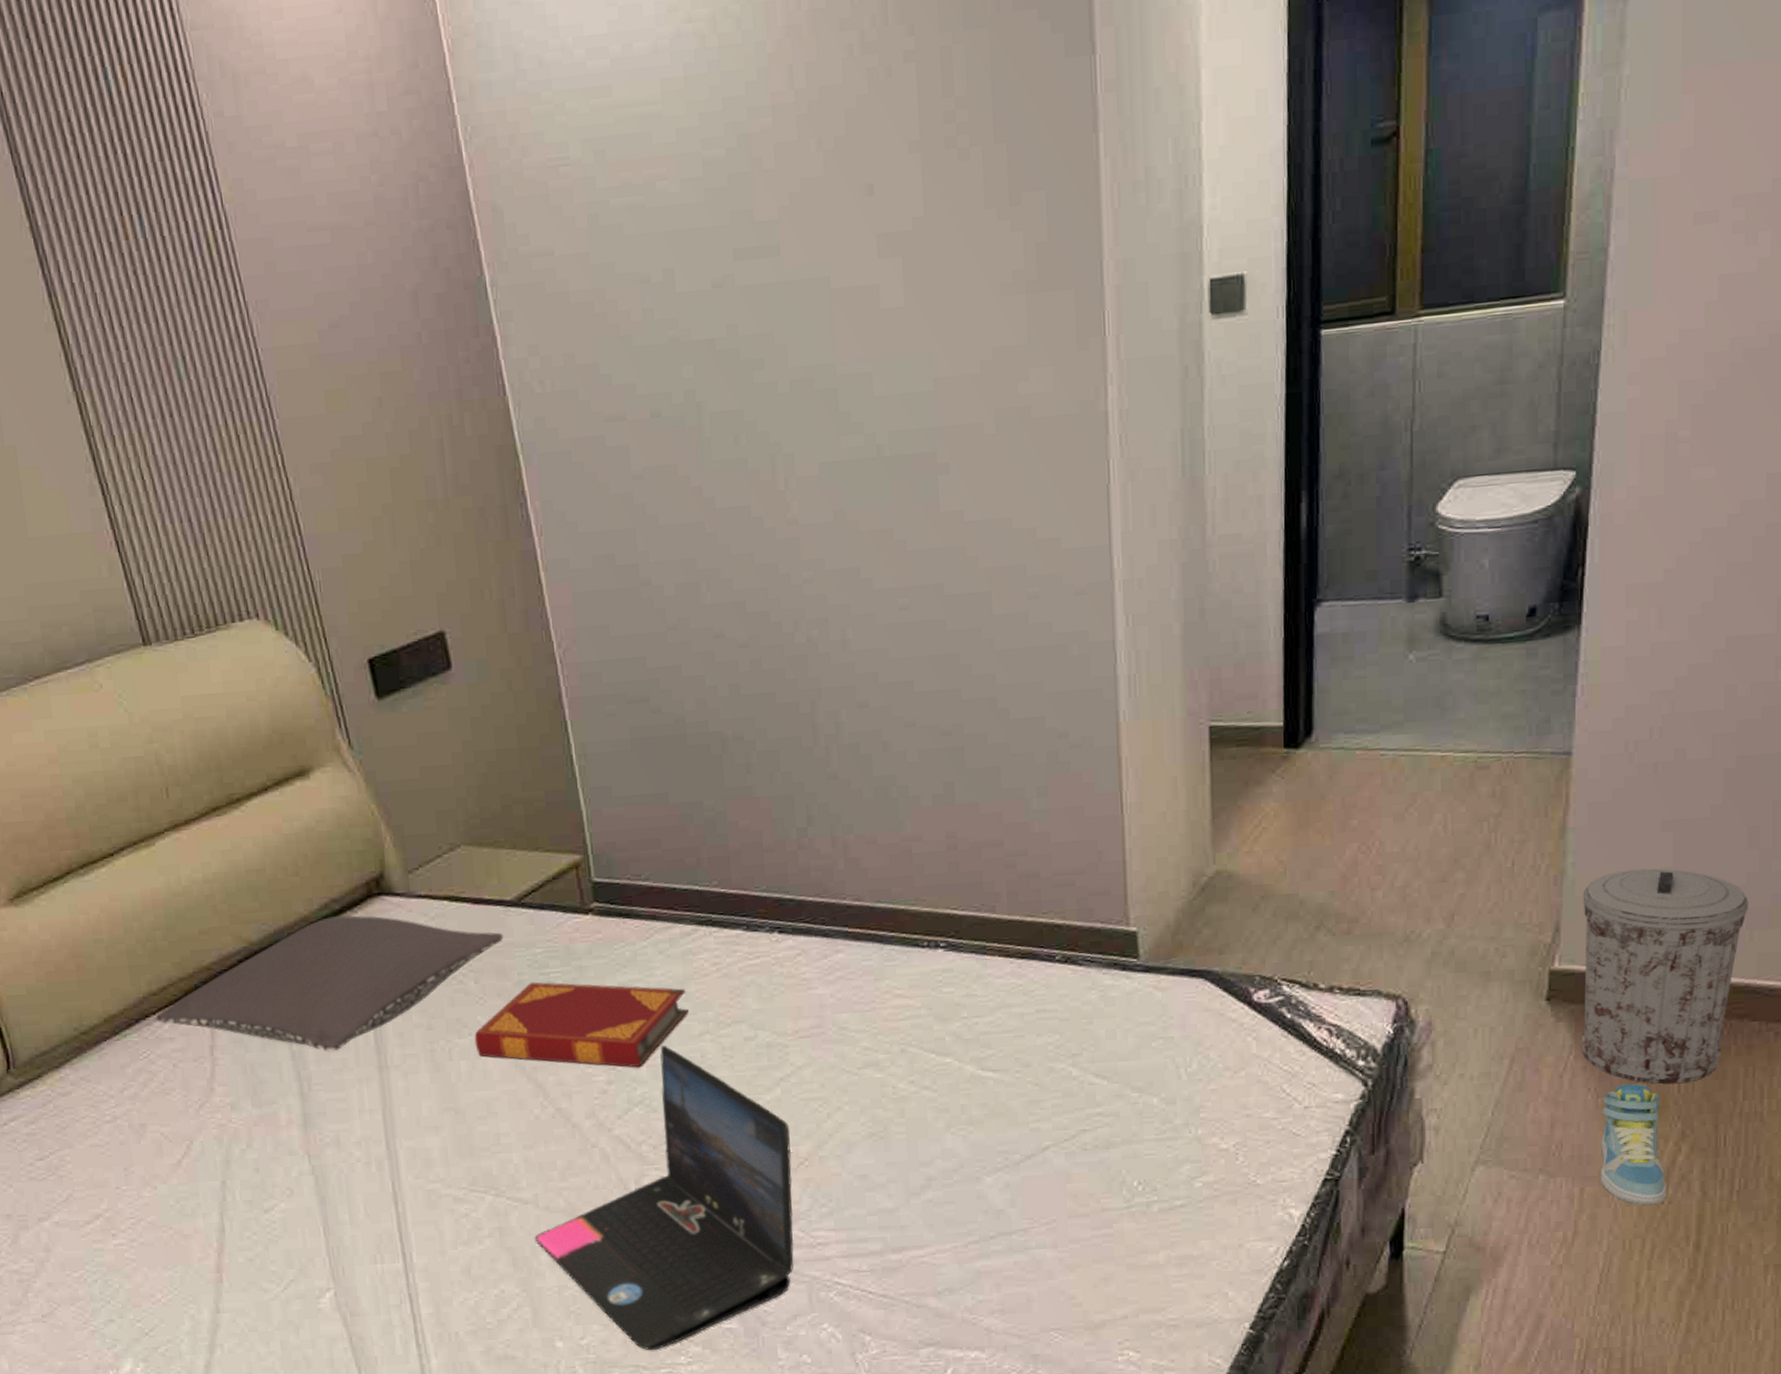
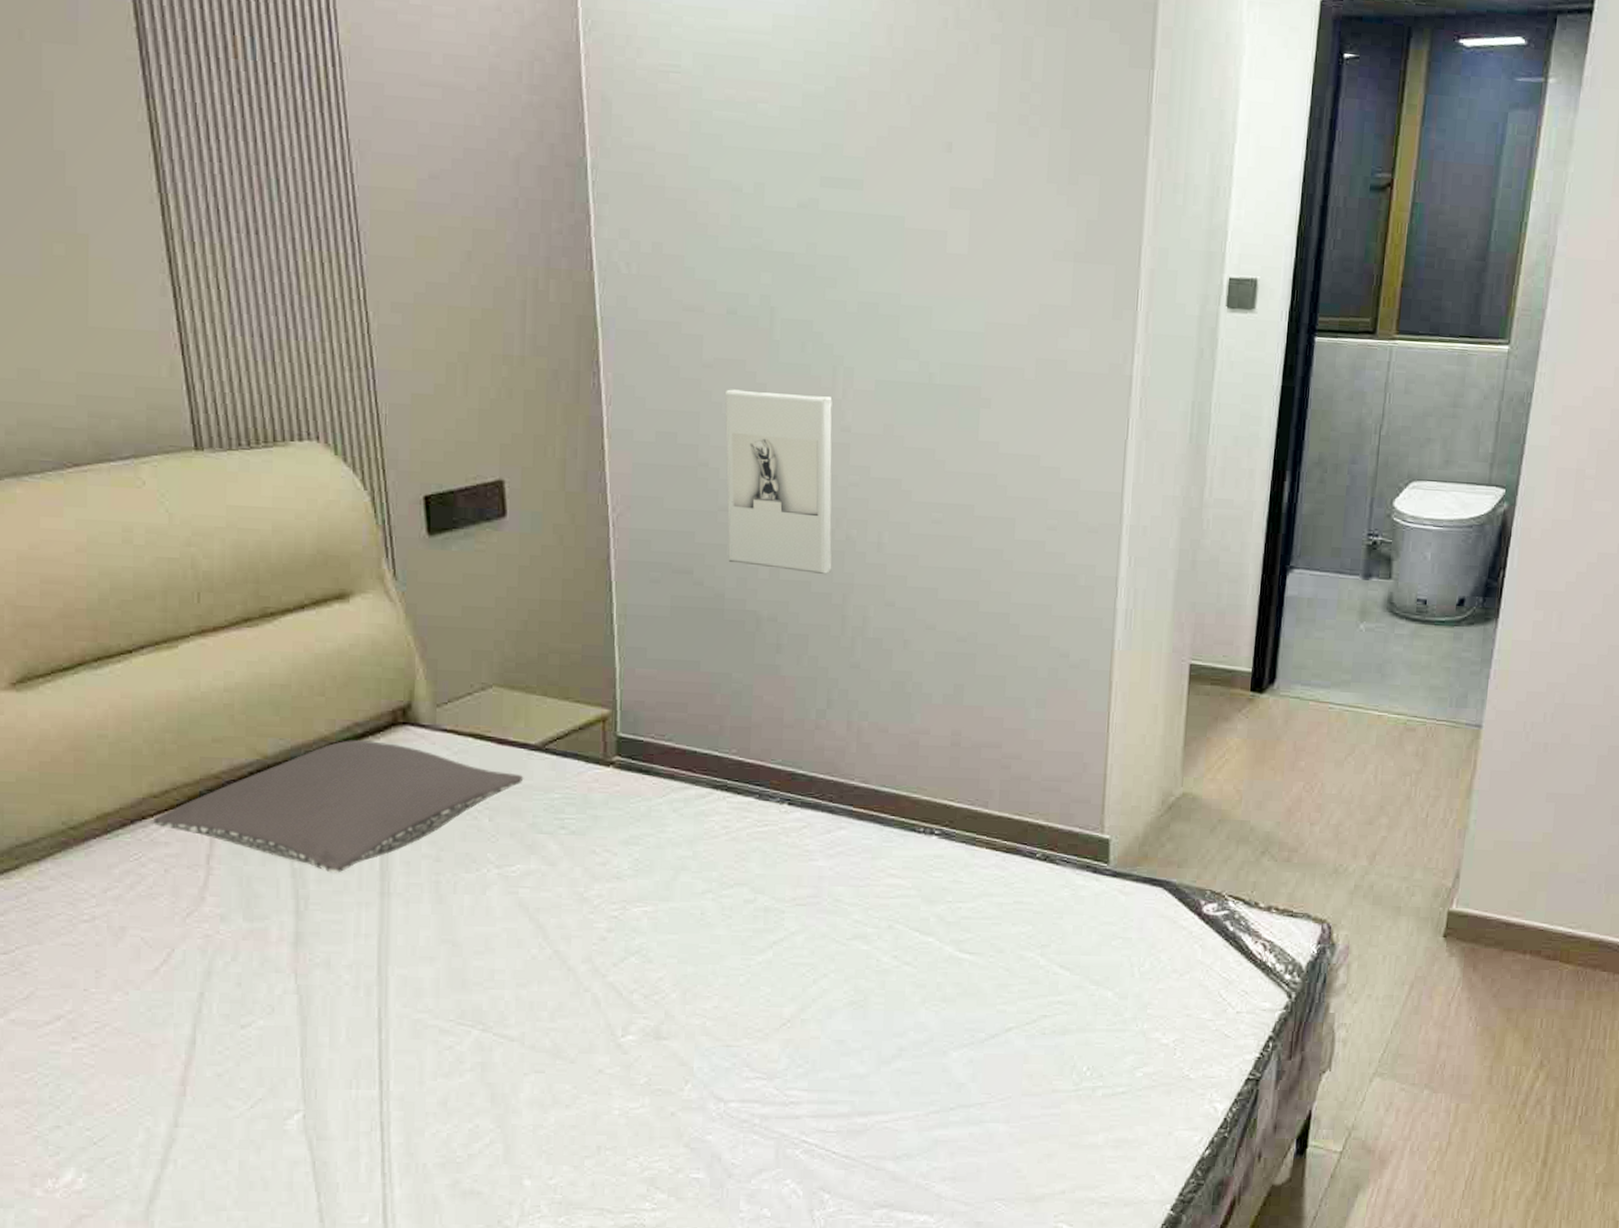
hardback book: present [474,982,689,1068] -> none [481,825,694,919]
laptop: present [534,1045,794,1351] -> none [516,899,776,1195]
wall sculpture: none [660,490,796,684] -> present [725,389,832,575]
trash can: present [1582,868,1749,1084] -> none [1468,831,1608,1020]
sneaker: present [1599,1084,1666,1205] -> none [1472,1016,1526,1123]

